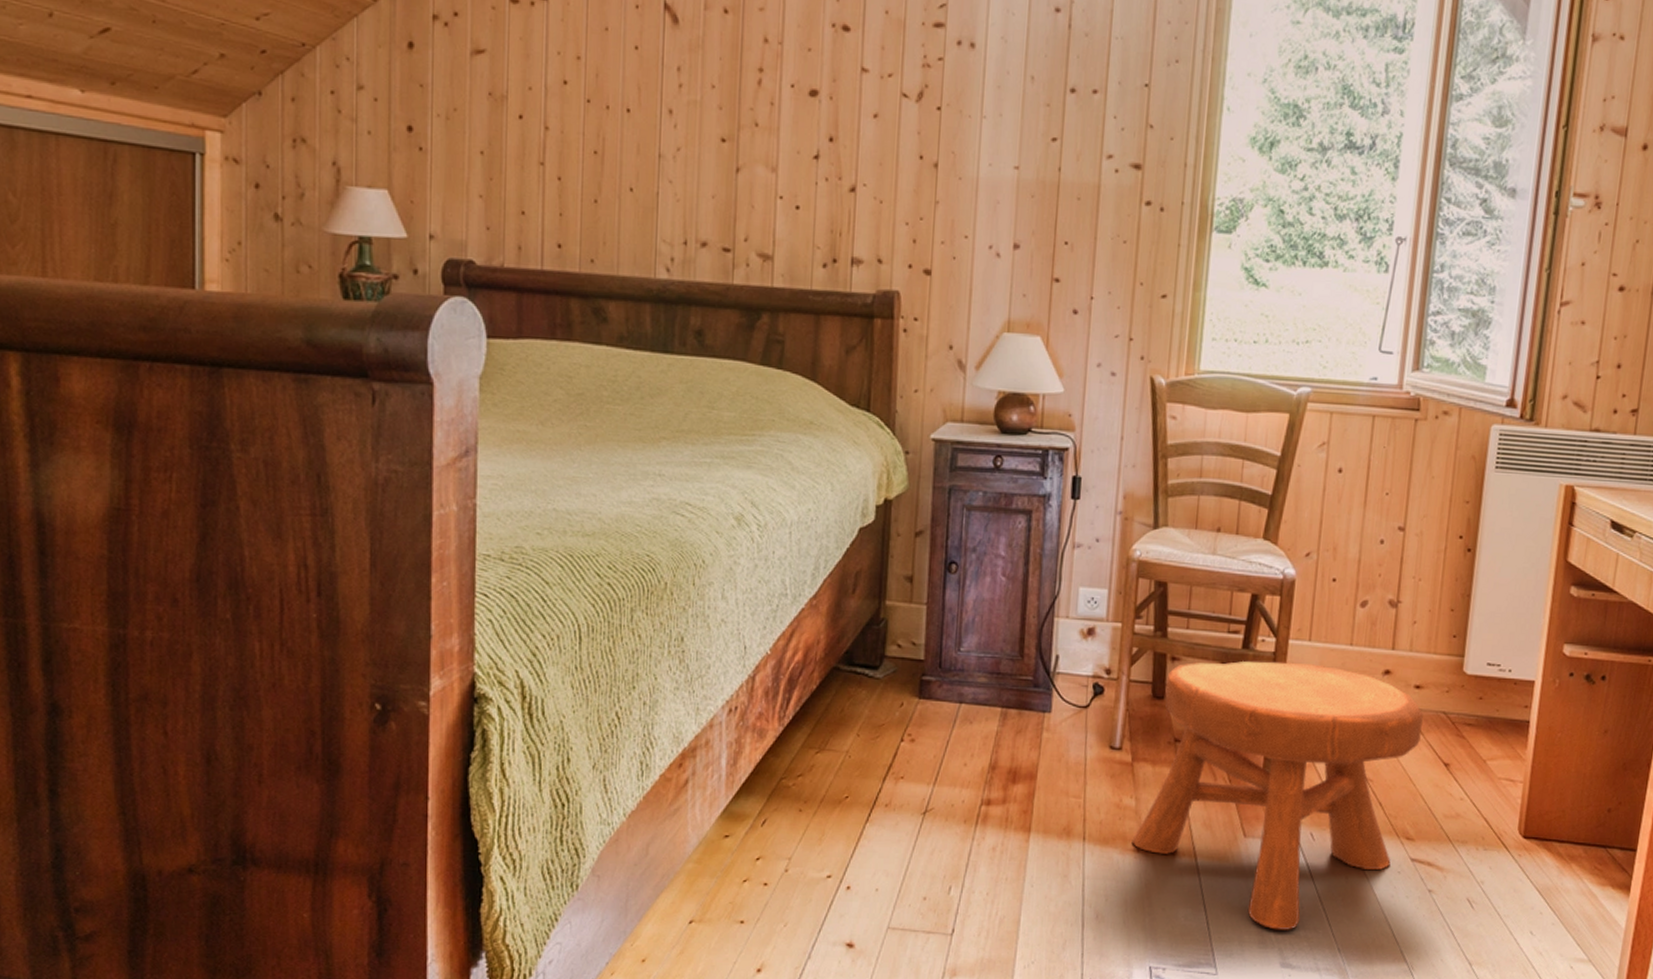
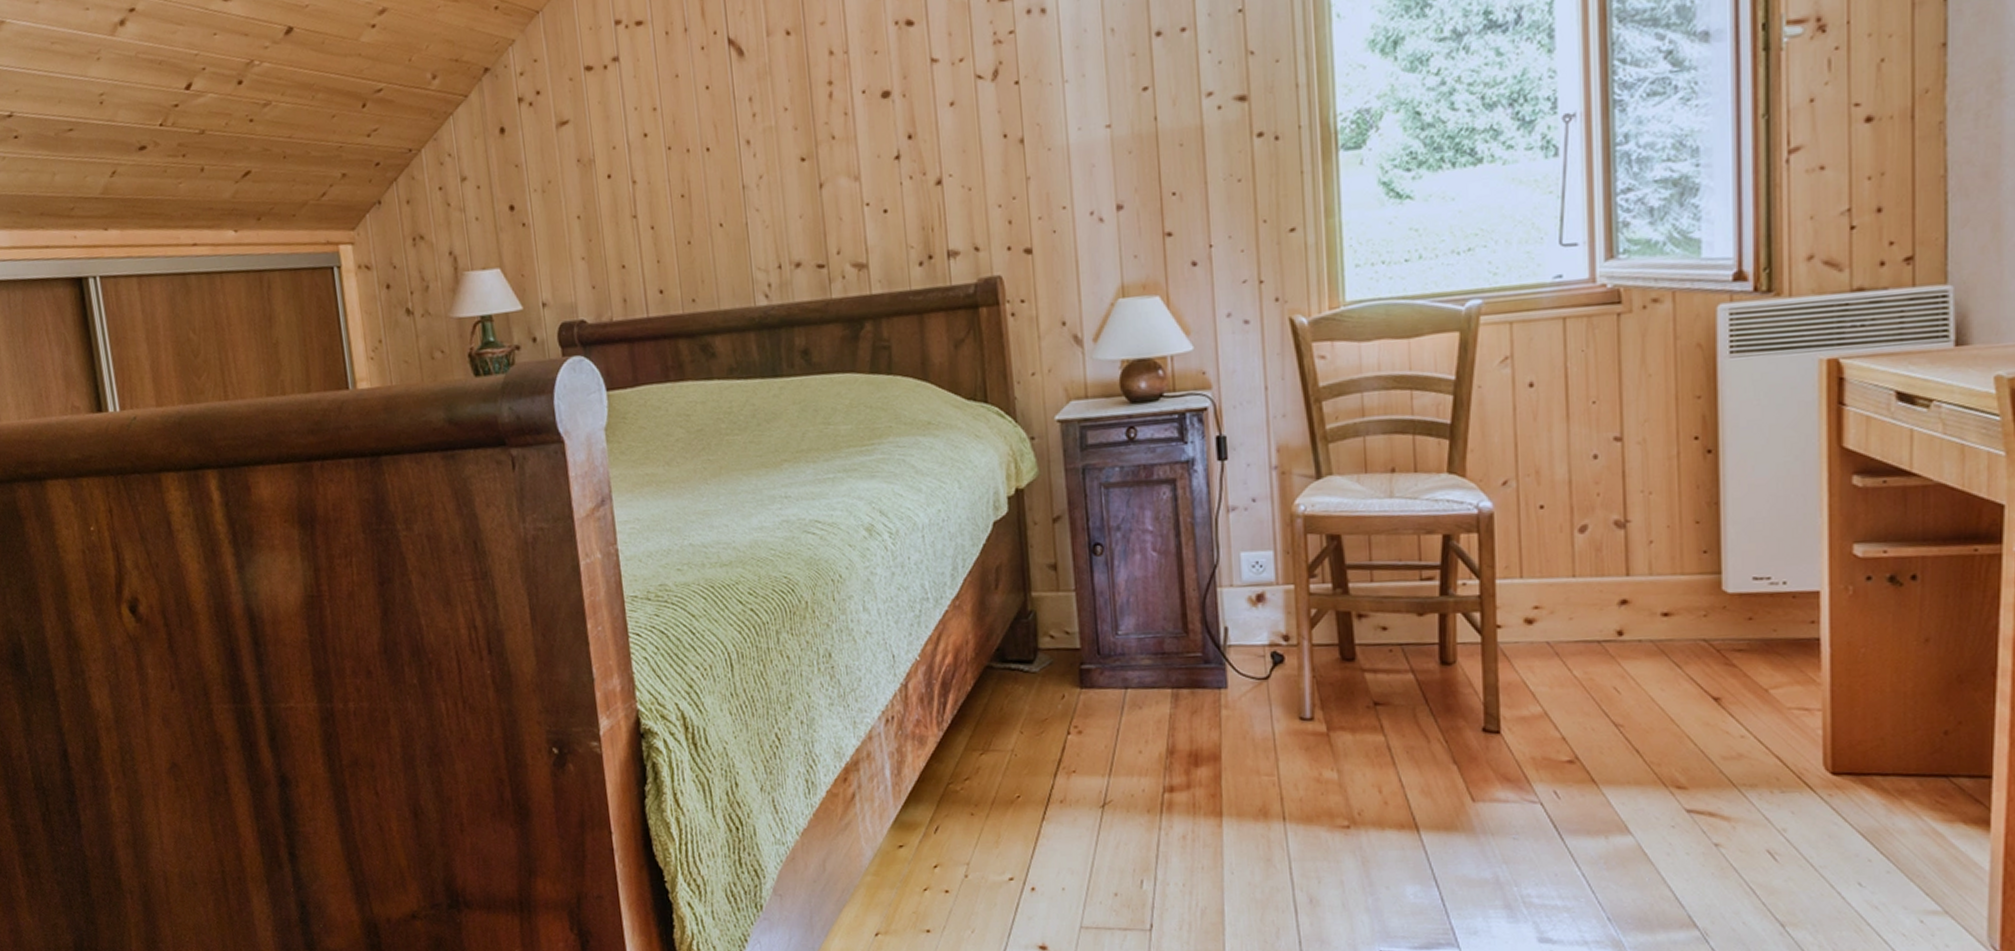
stool: present [1131,660,1423,930] -> none [1339,603,1678,902]

